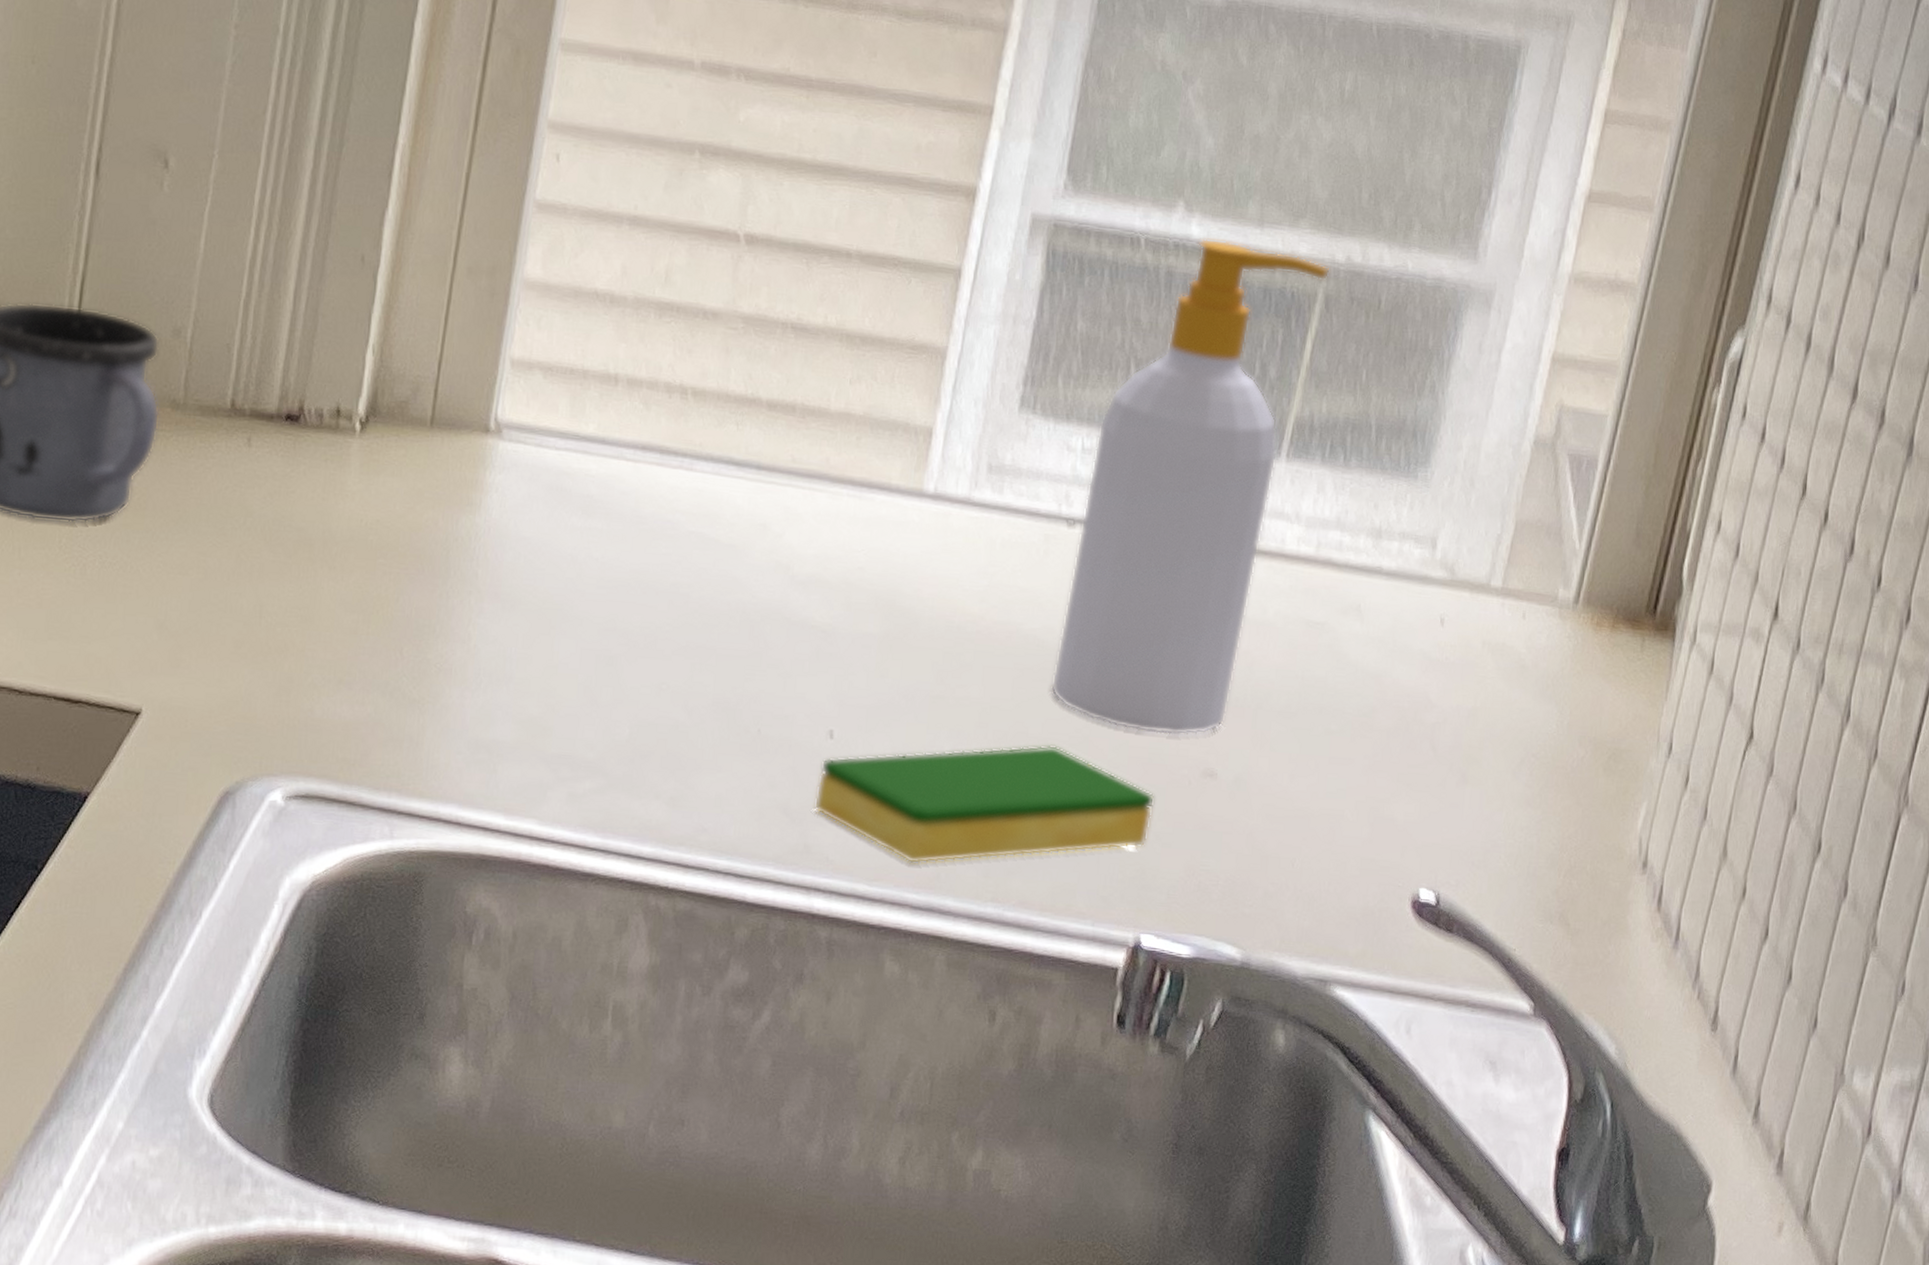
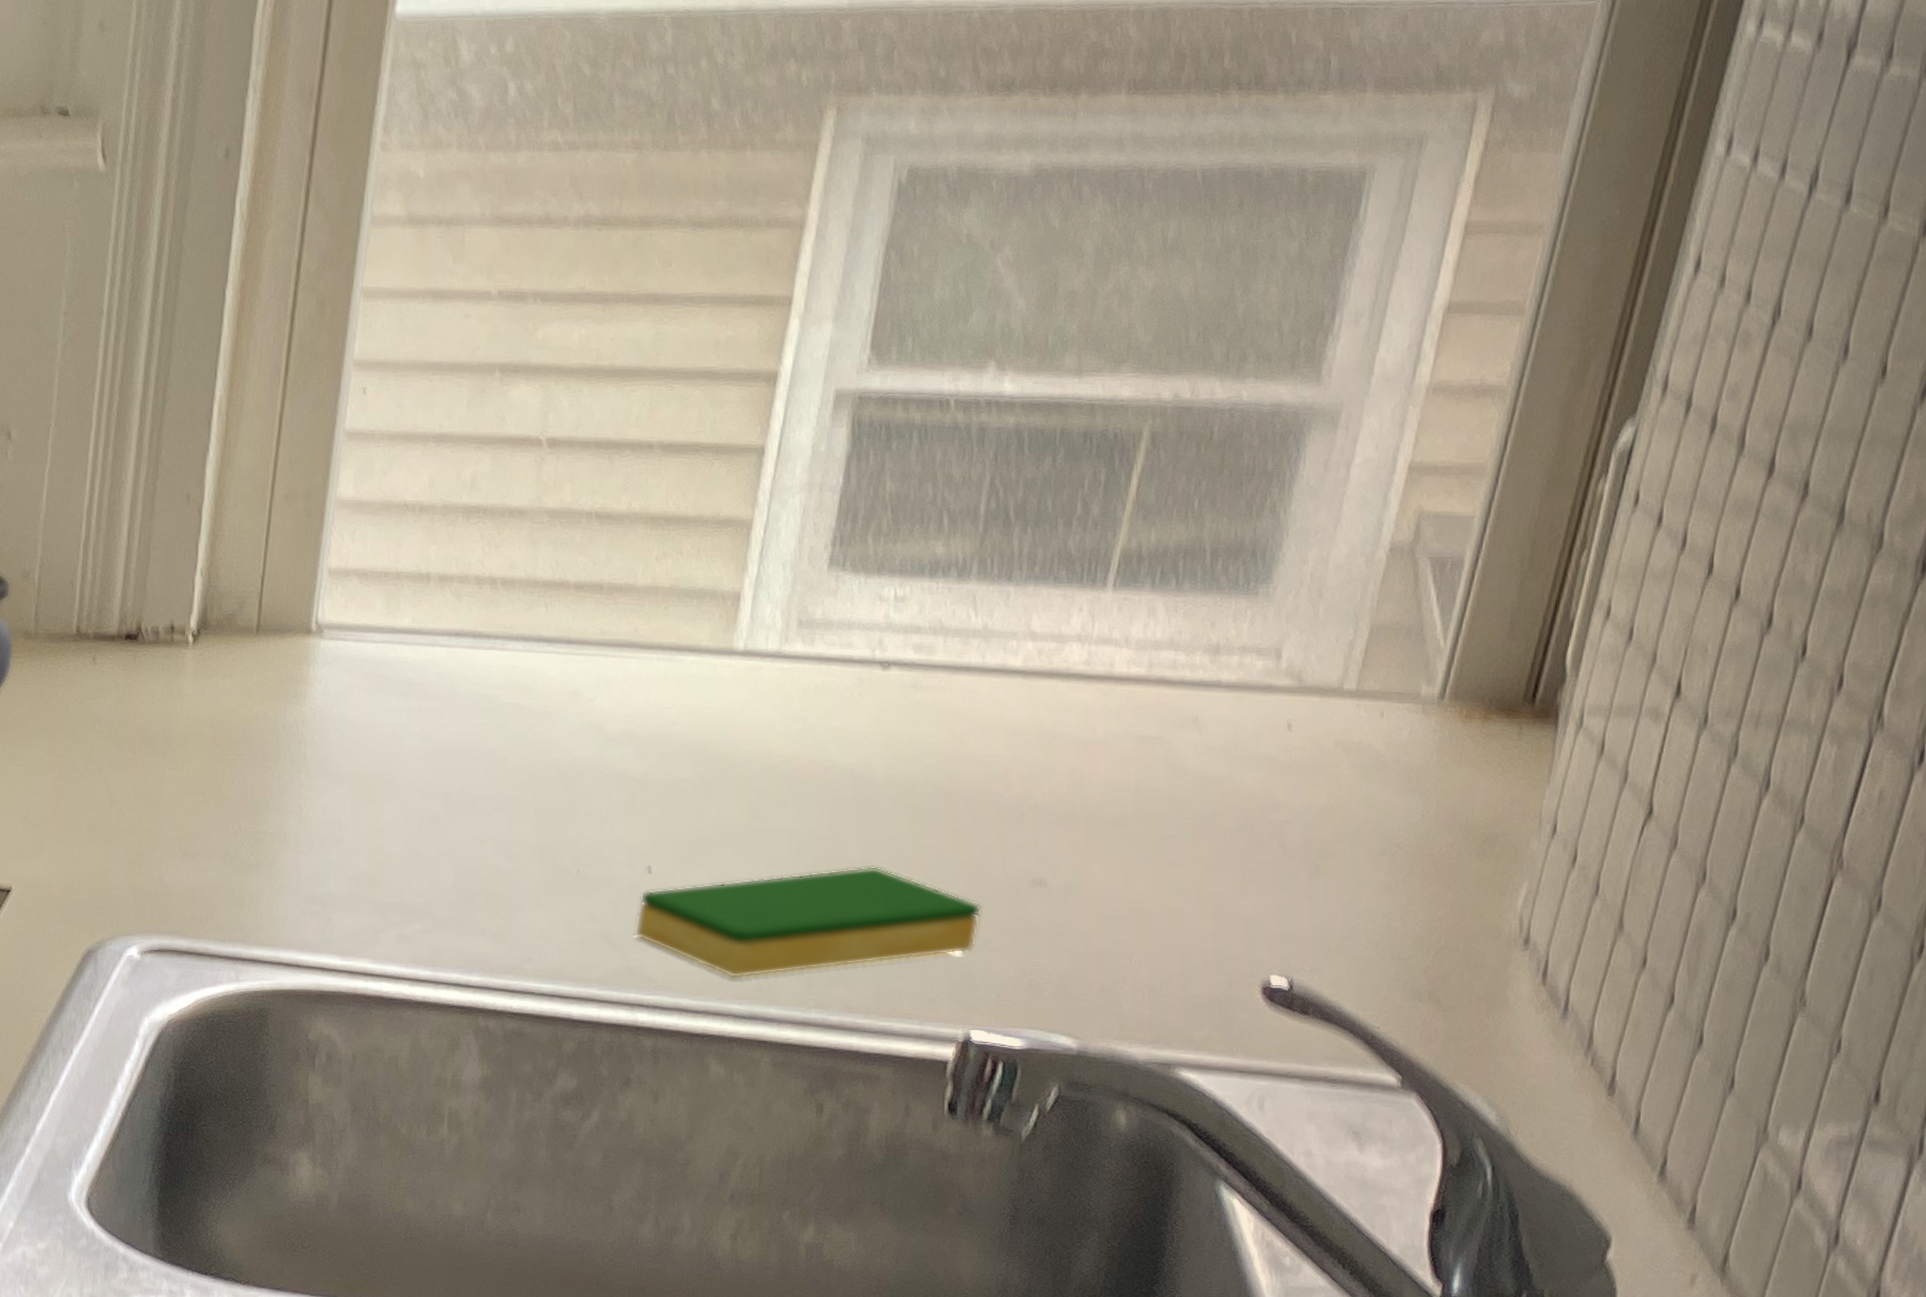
soap bottle: present [1051,238,1330,736] -> none [870,392,1156,850]

